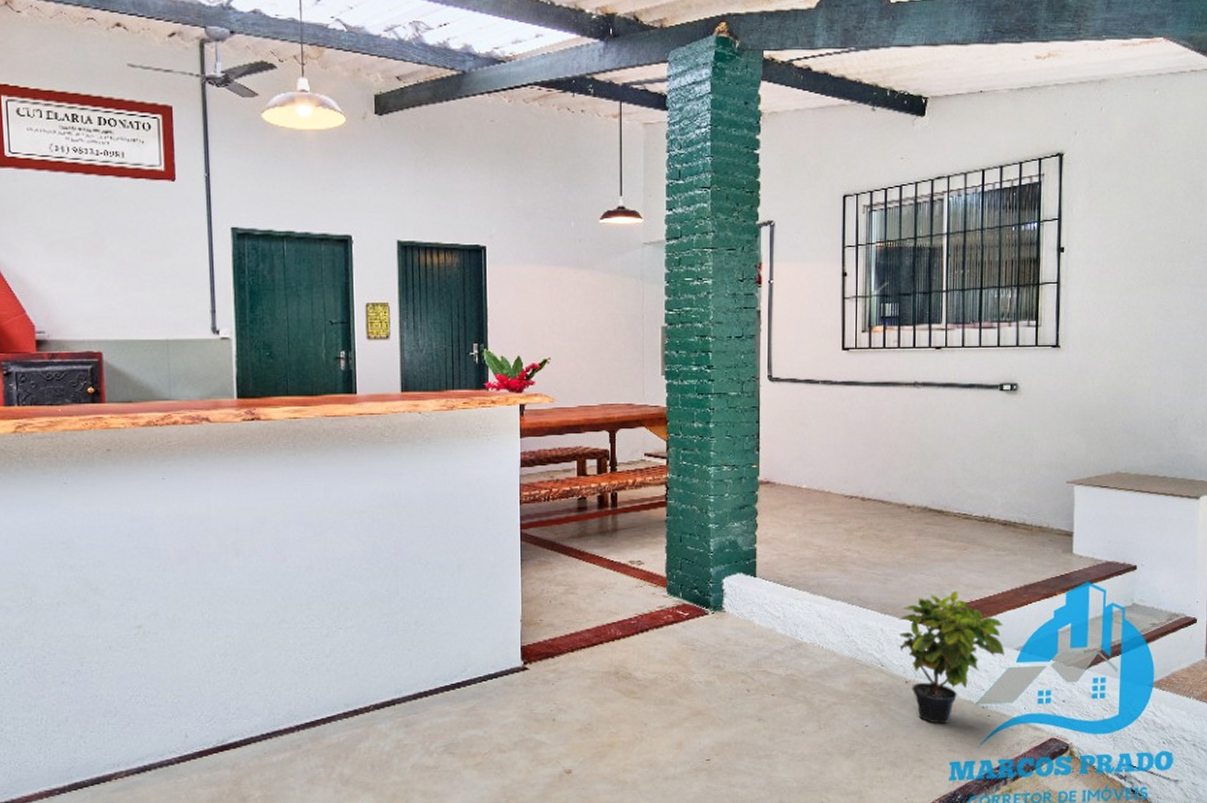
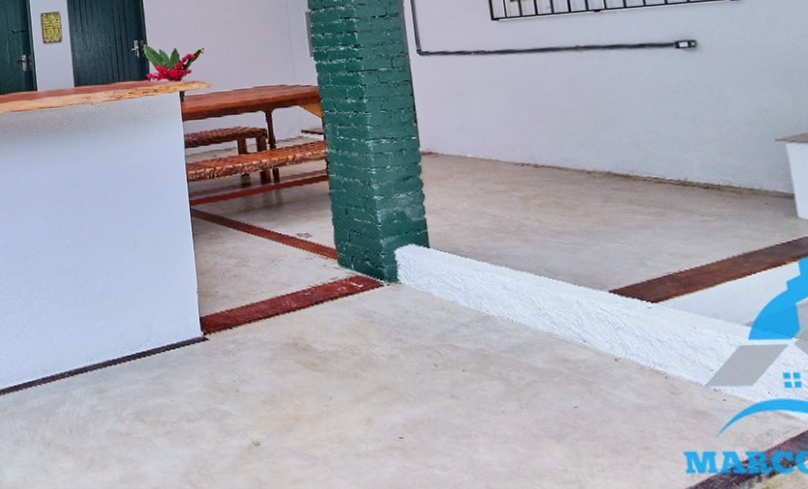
potted plant: present [898,590,1005,724] -> none [596,260,732,407]

